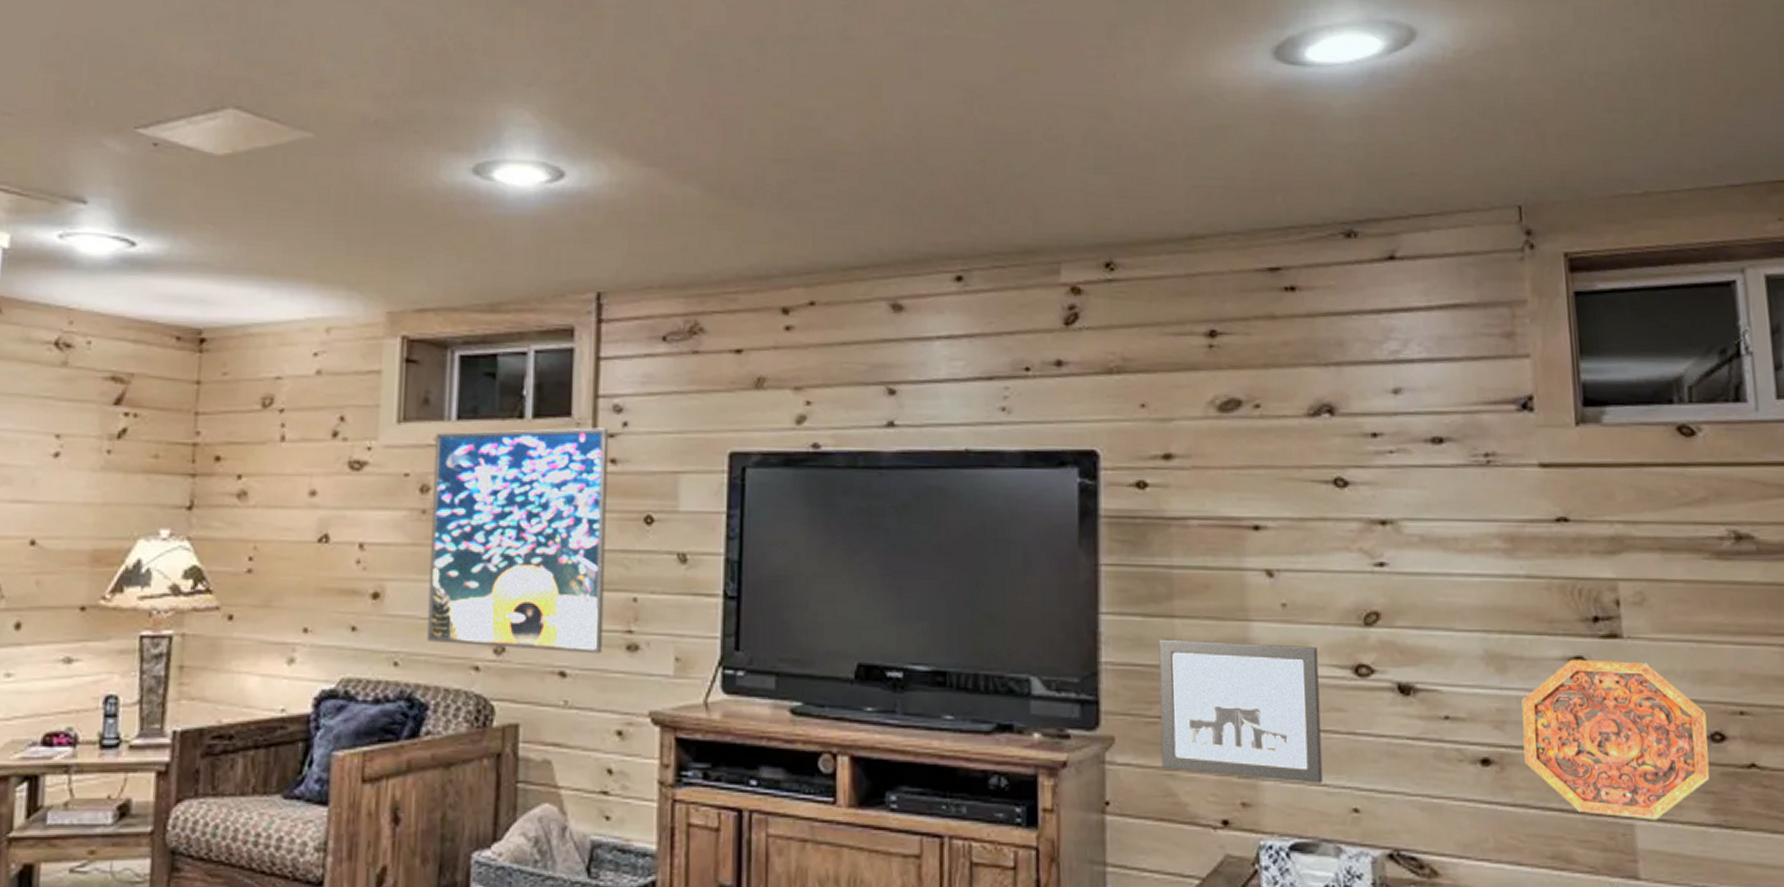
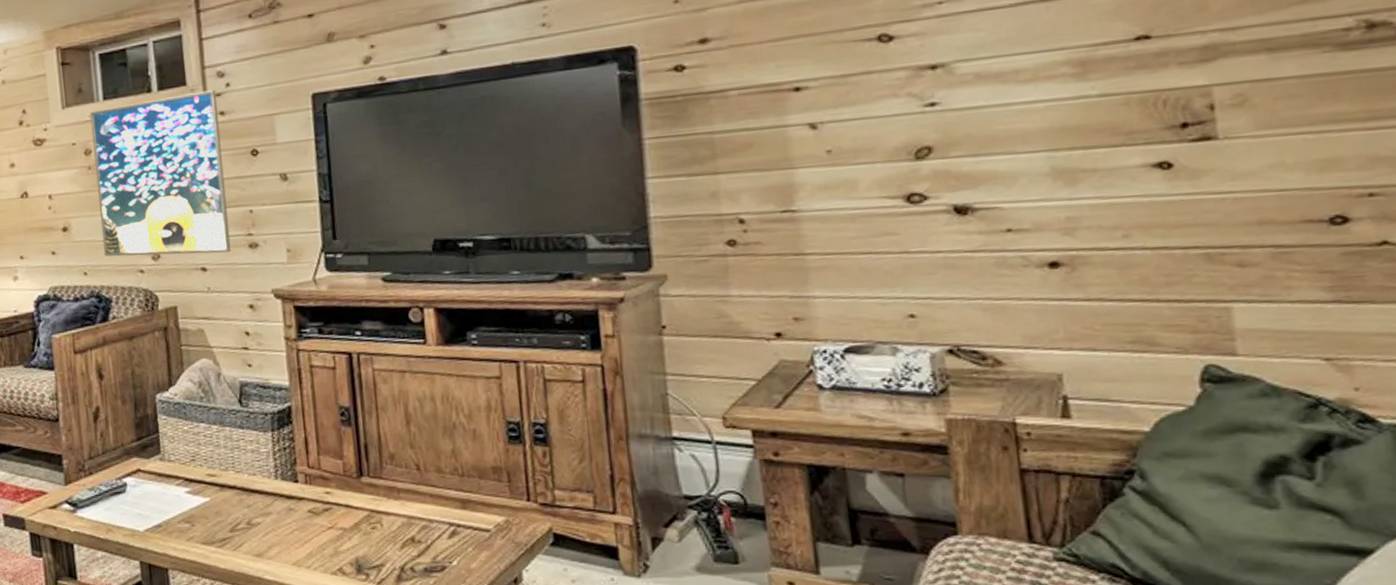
wall art: present [1158,639,1323,783] -> none [704,183,876,297]
decorative platter: present [1521,659,1710,820] -> none [1095,159,1328,302]

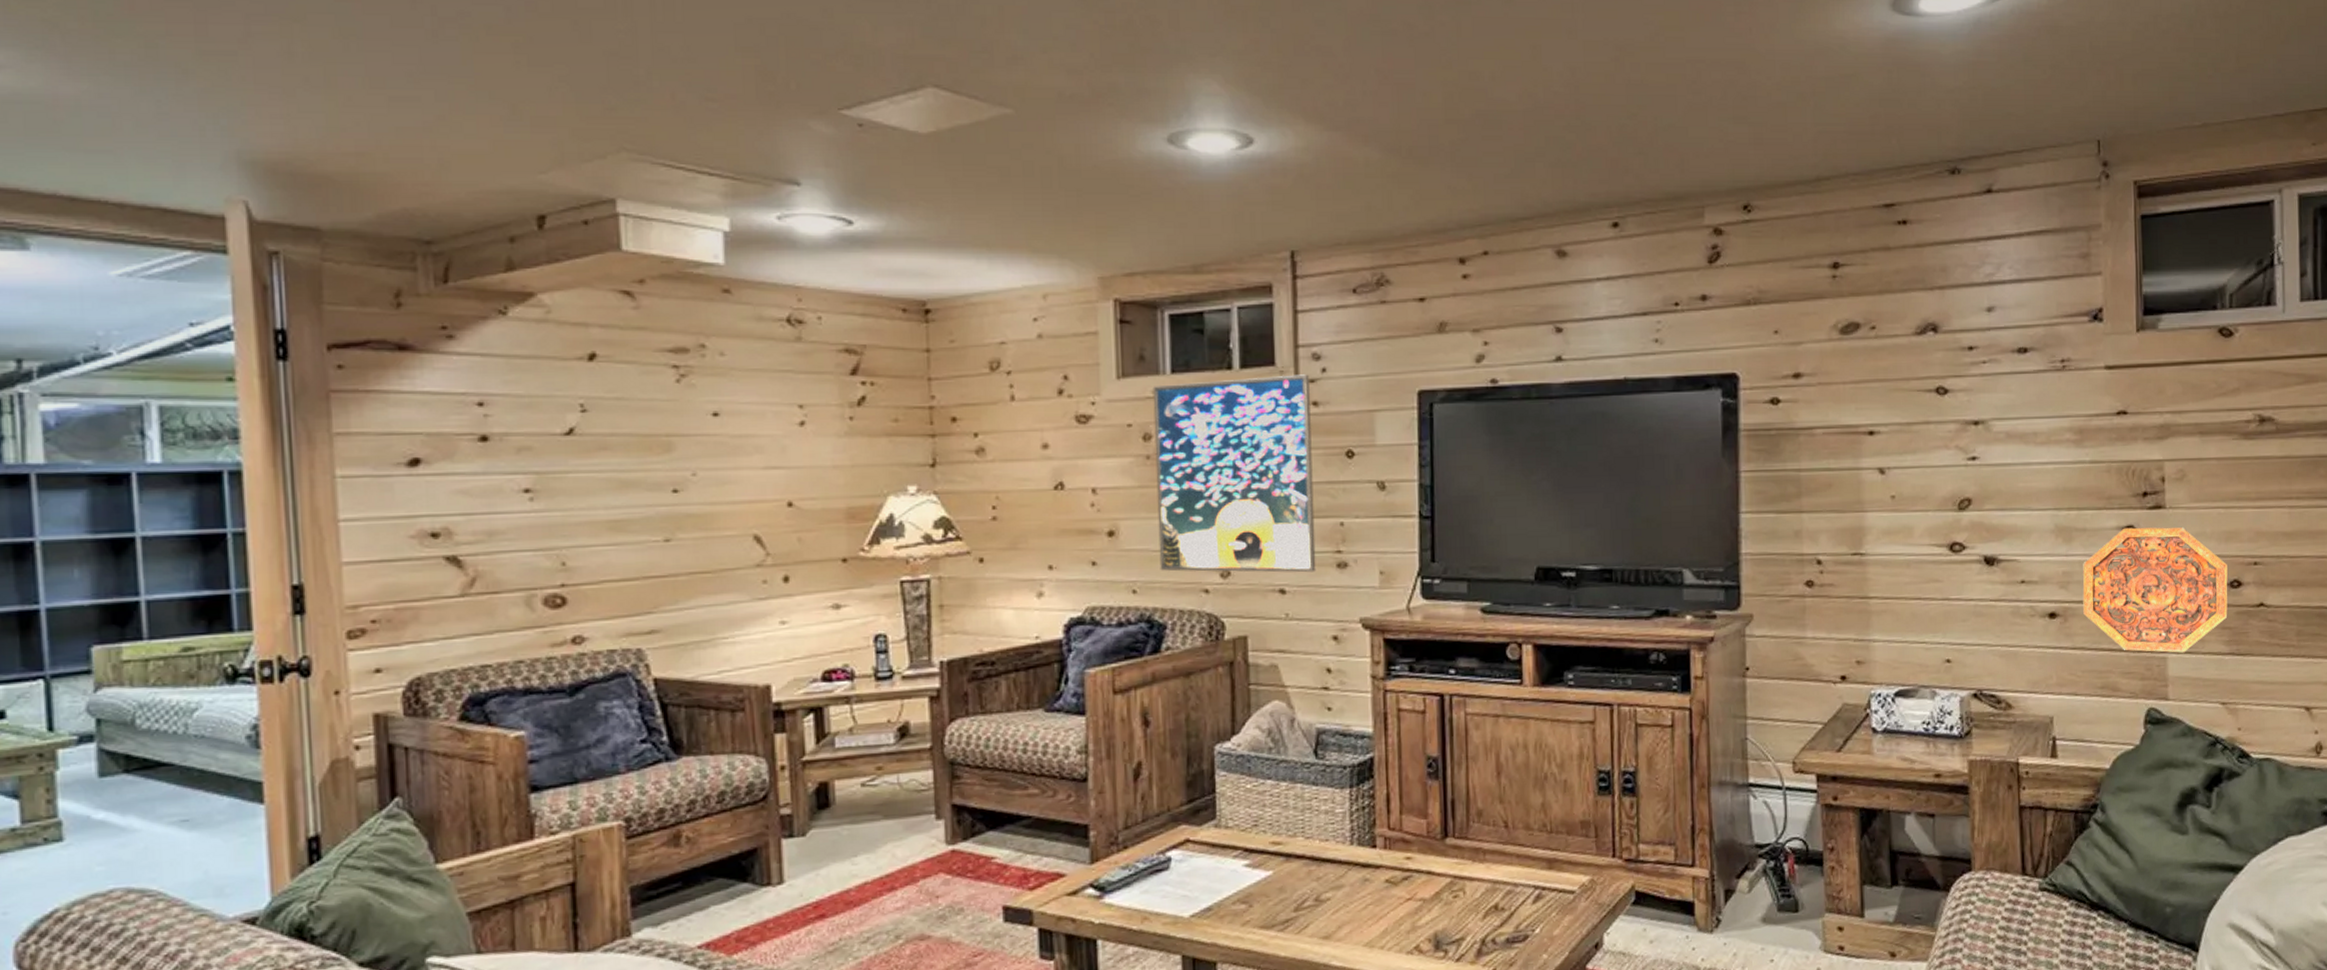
decorative platter: none [1095,159,1328,302] -> present [2082,527,2228,653]

